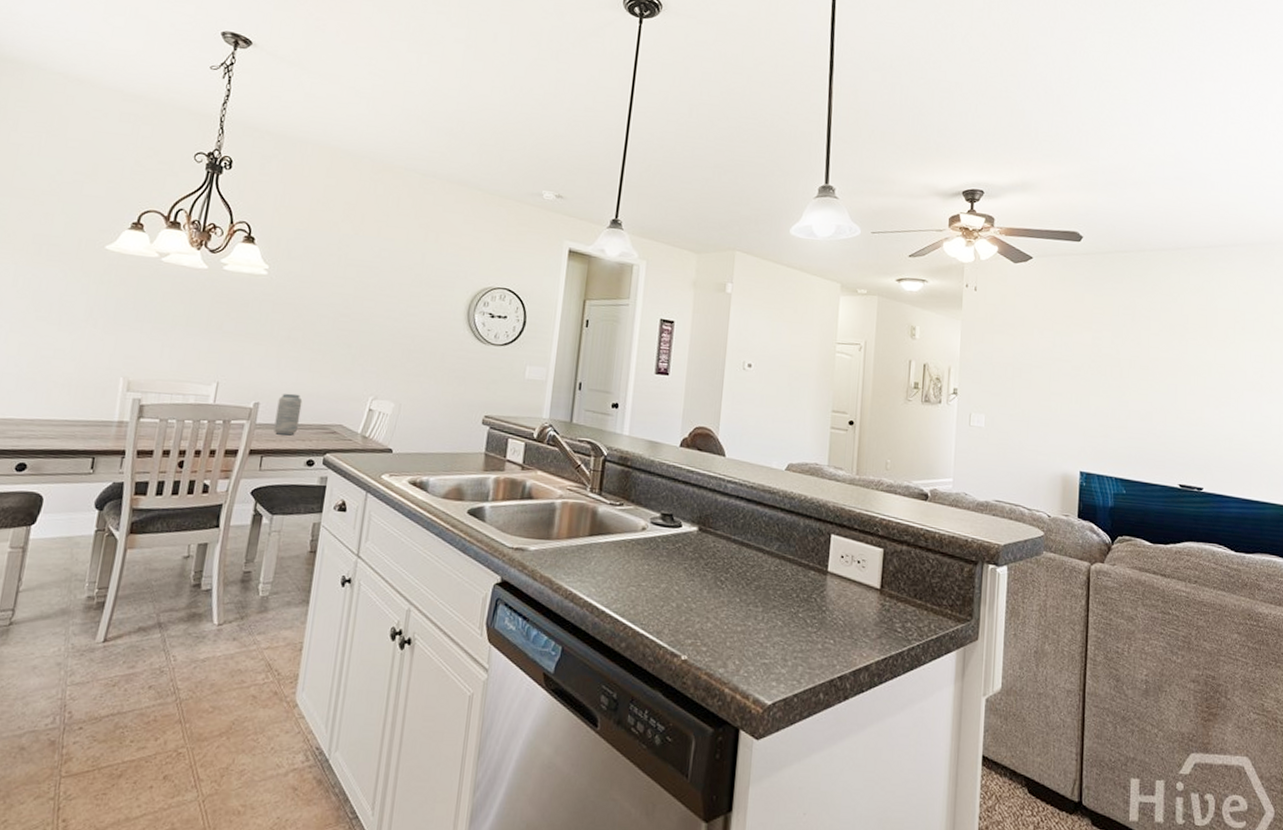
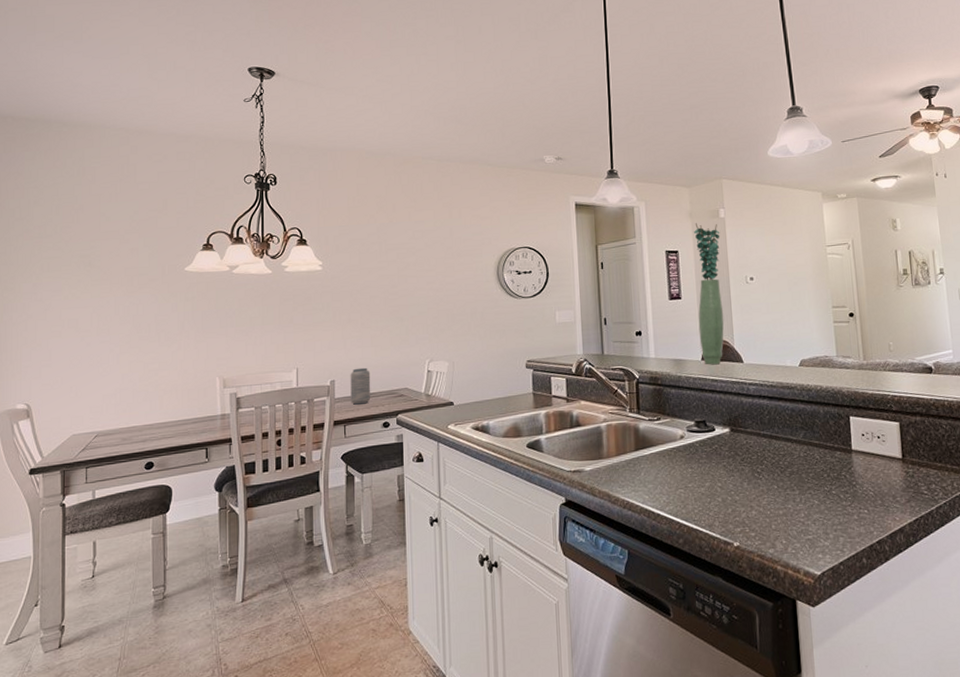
vase: none [681,294,724,455] -> present [694,223,724,365]

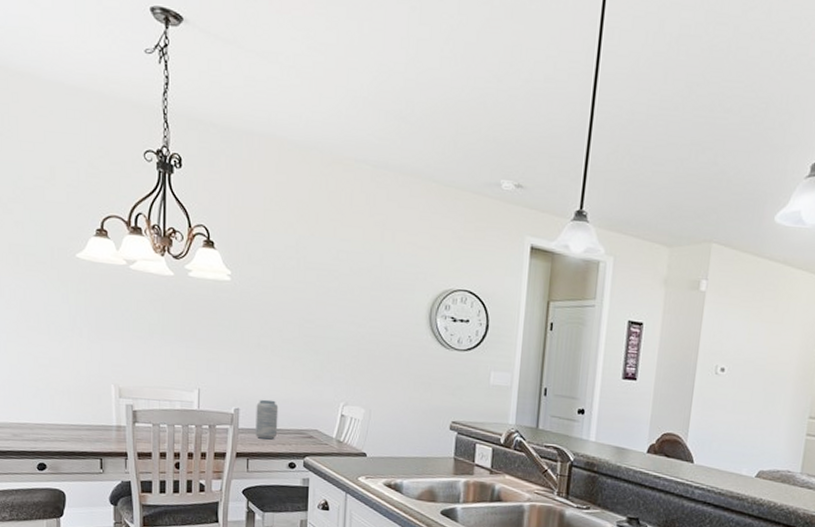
vase: present [694,223,724,365] -> none [648,293,697,461]

